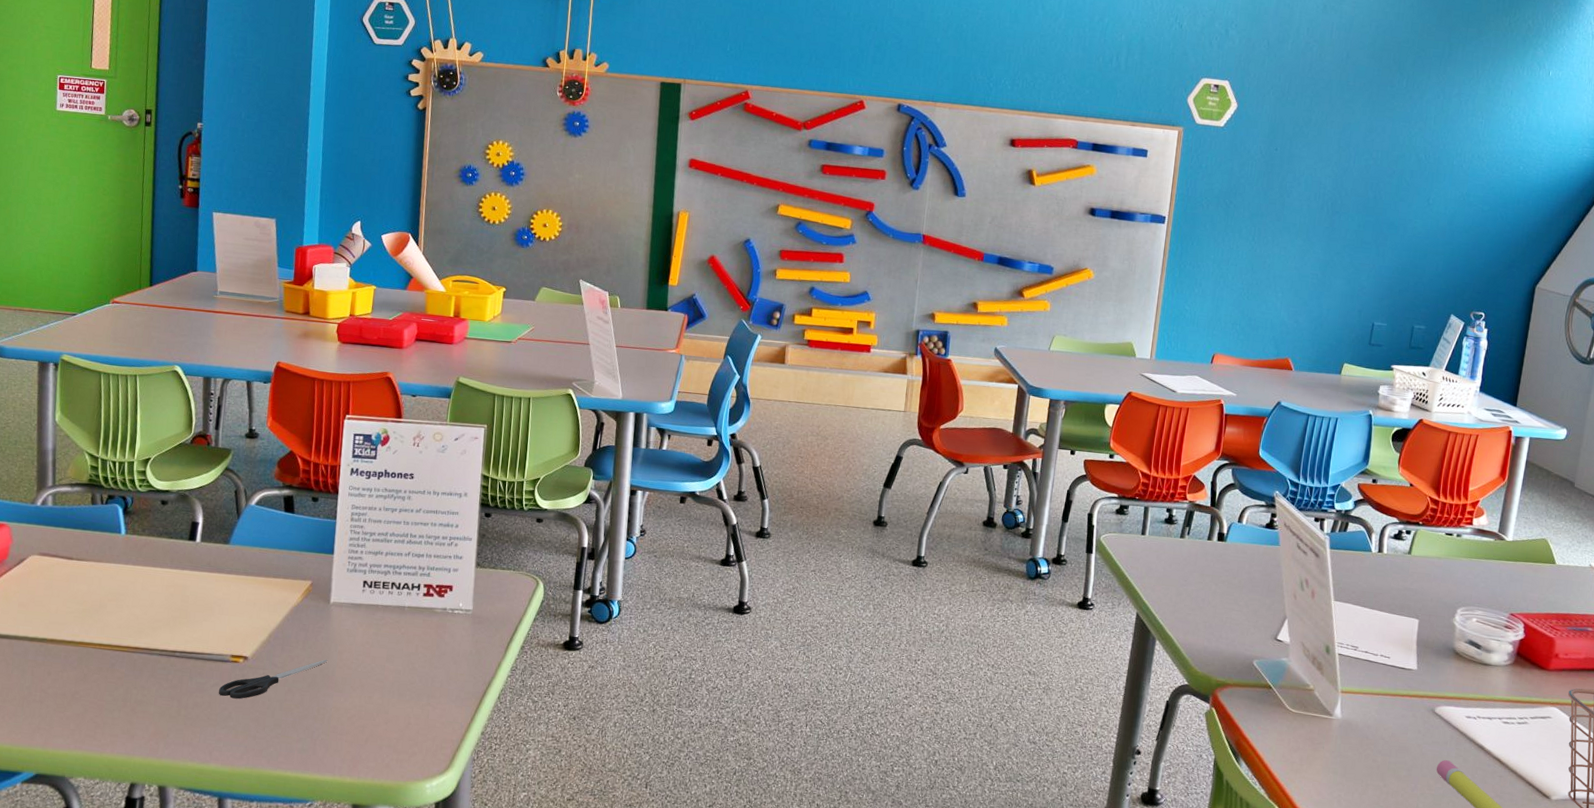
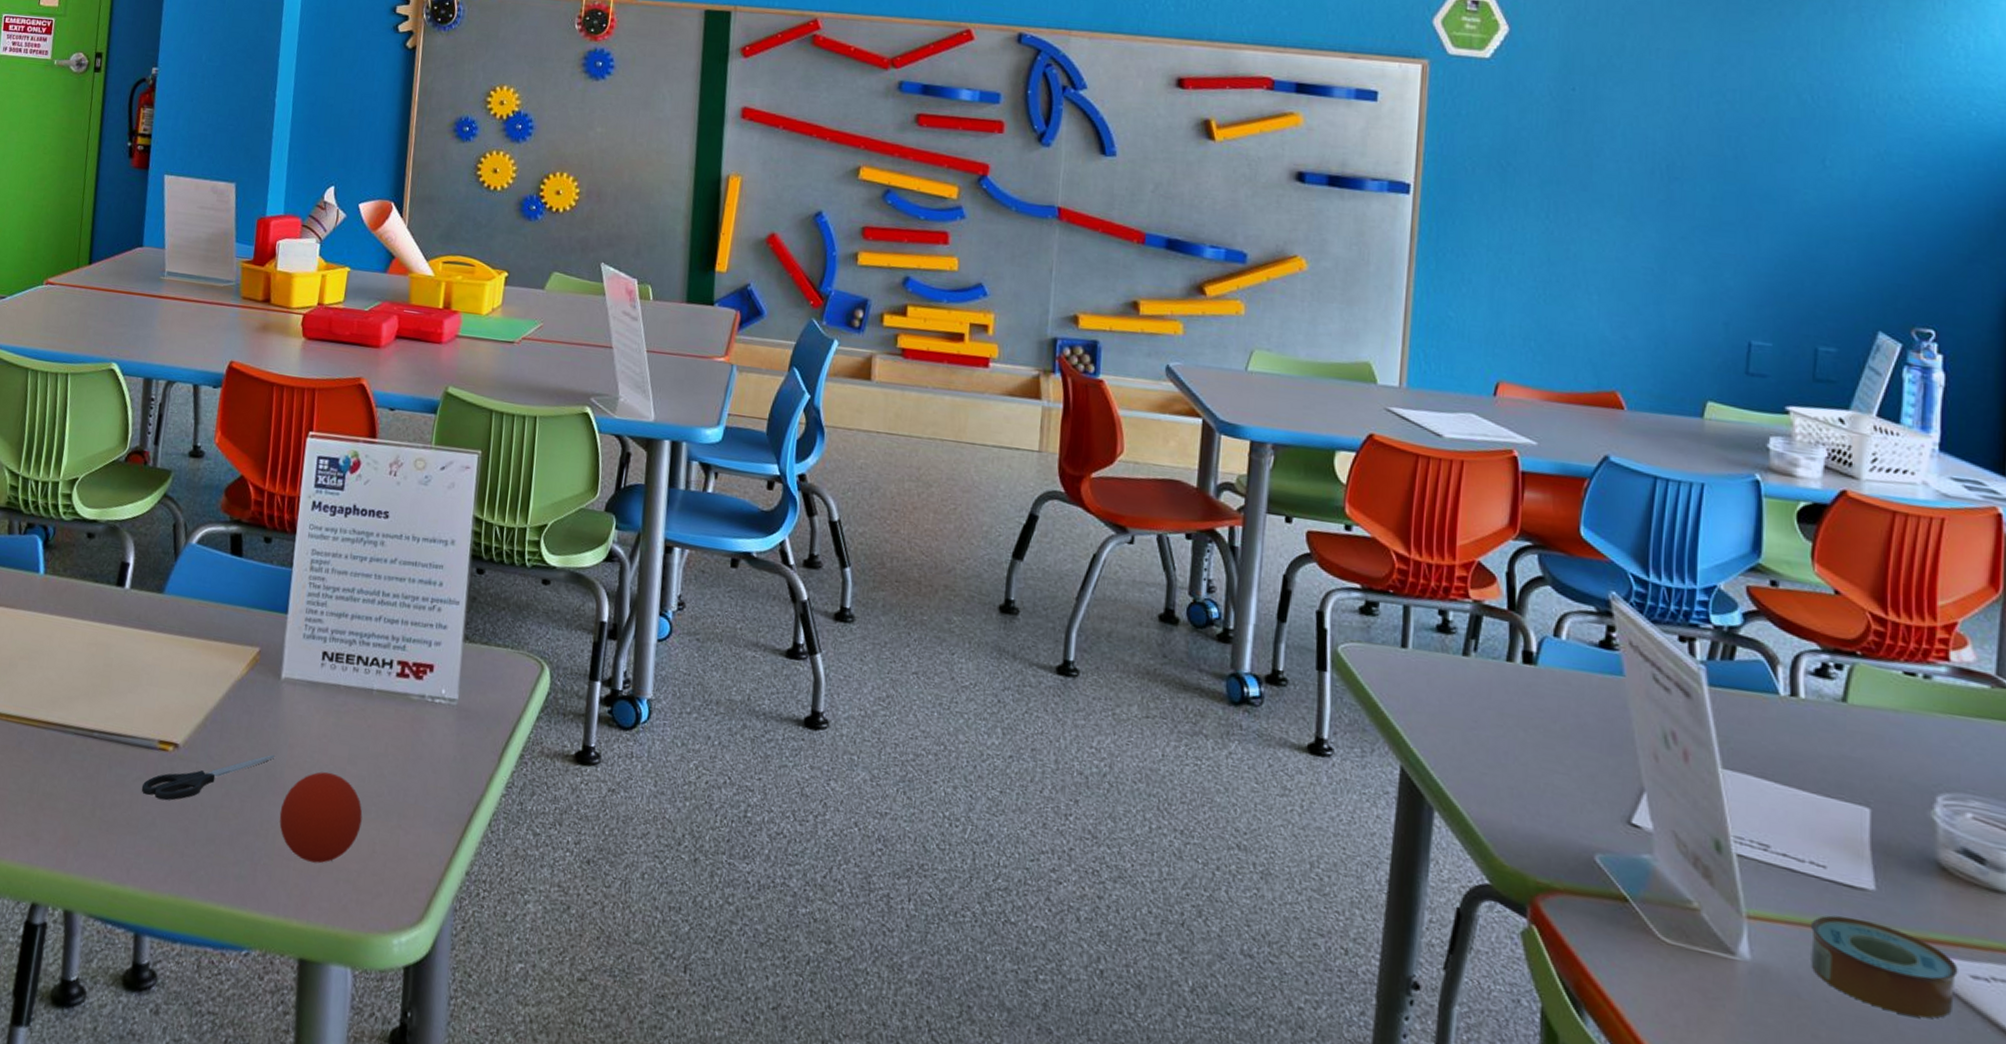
ball: none [332,669,400,735] -> present [279,771,363,863]
adhesive tape: none [1376,687,1460,744] -> present [1811,915,1958,1019]

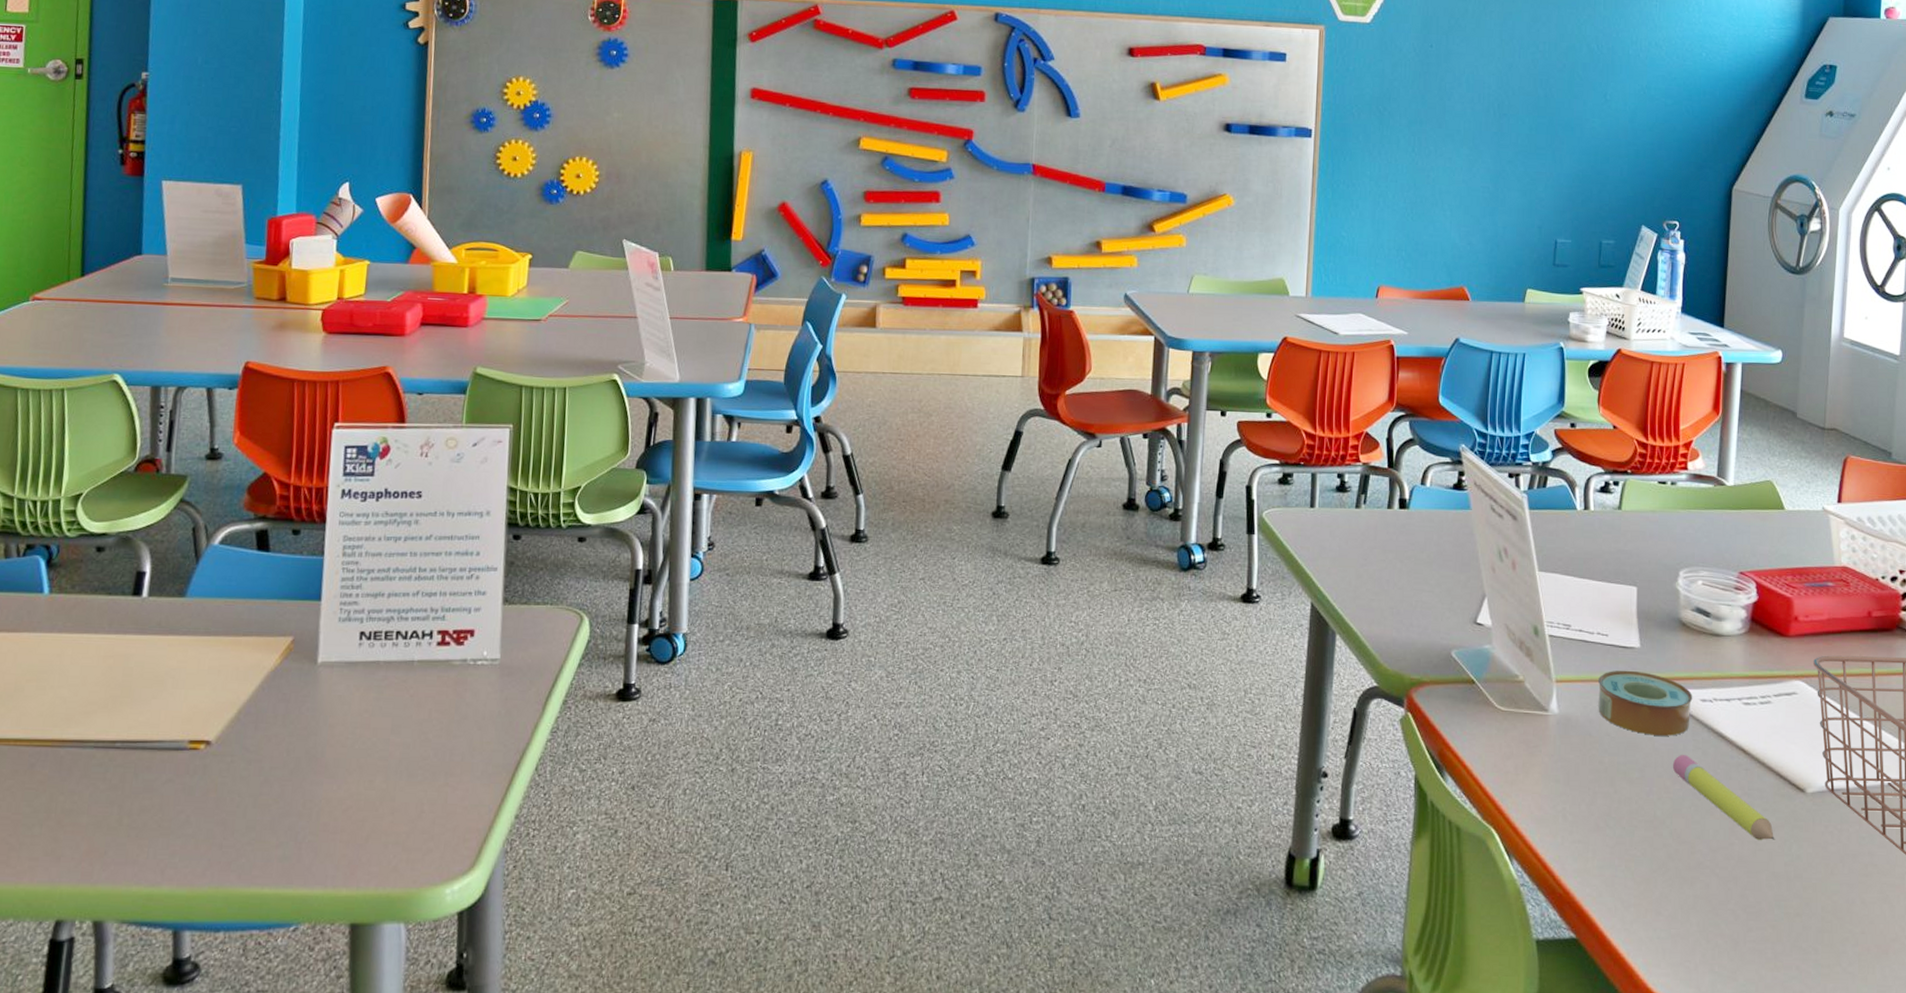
scissors: present [141,754,276,801] -> none [172,736,316,798]
ball: present [279,771,363,863] -> none [322,744,409,832]

